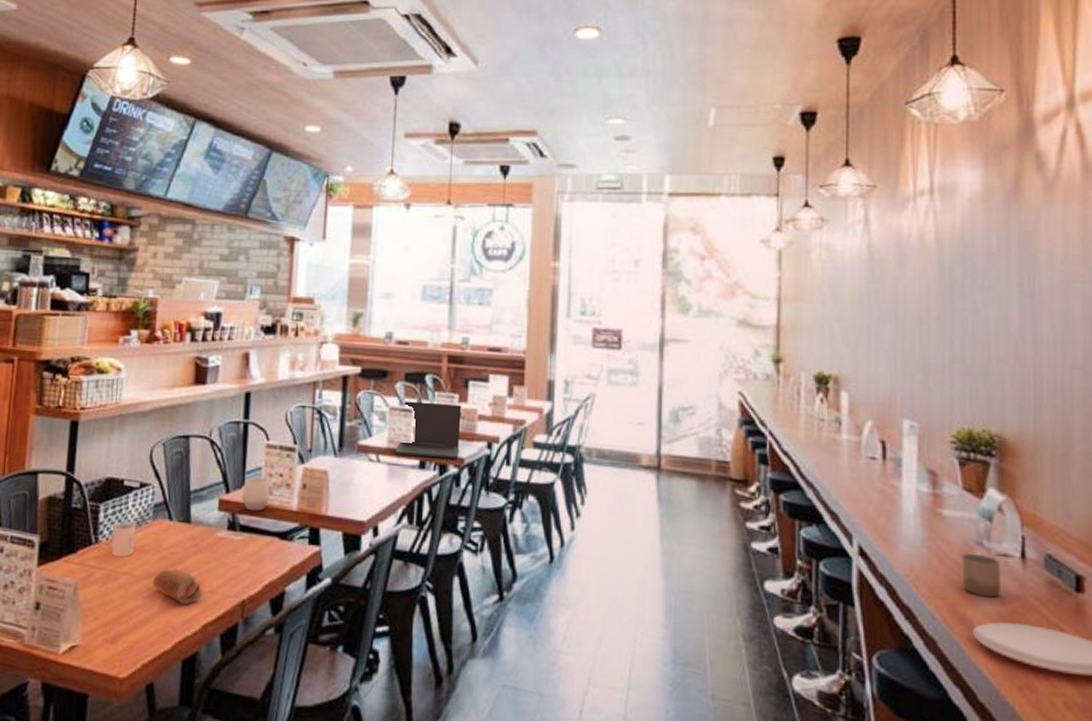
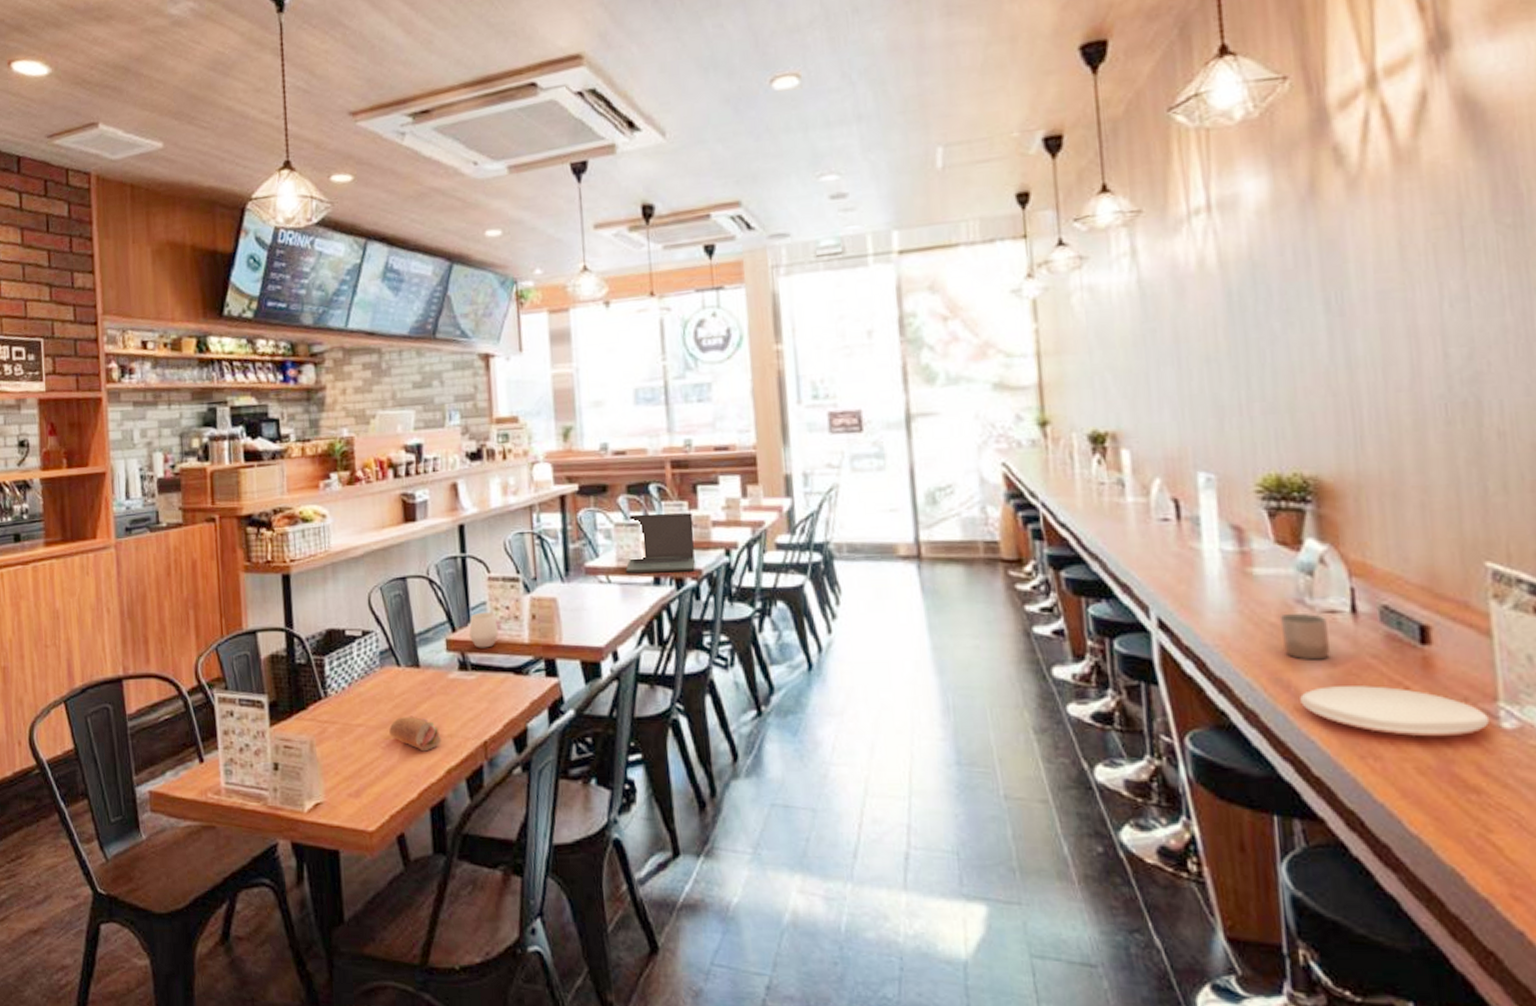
mug: present [111,522,137,558] -> none [340,673,366,710]

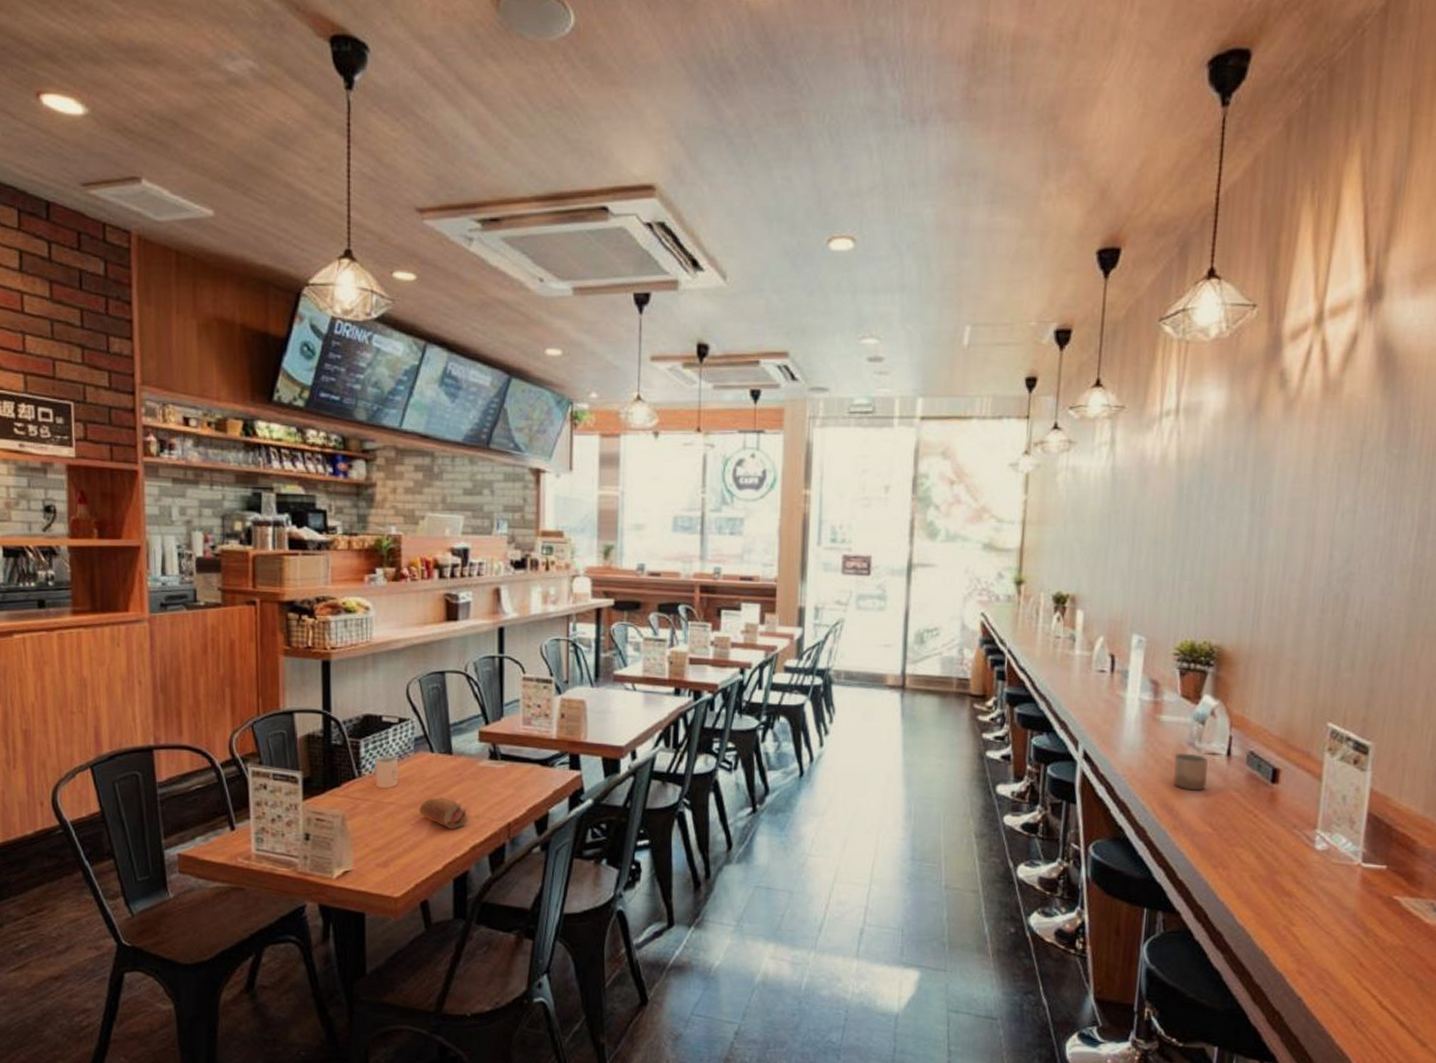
mug: none [340,673,366,710] -> present [375,756,399,789]
cup: present [469,611,499,648] -> none [502,708,530,741]
laptop: present [625,513,695,573] -> none [650,631,715,686]
plate: present [1300,685,1490,737] -> none [1178,811,1309,854]

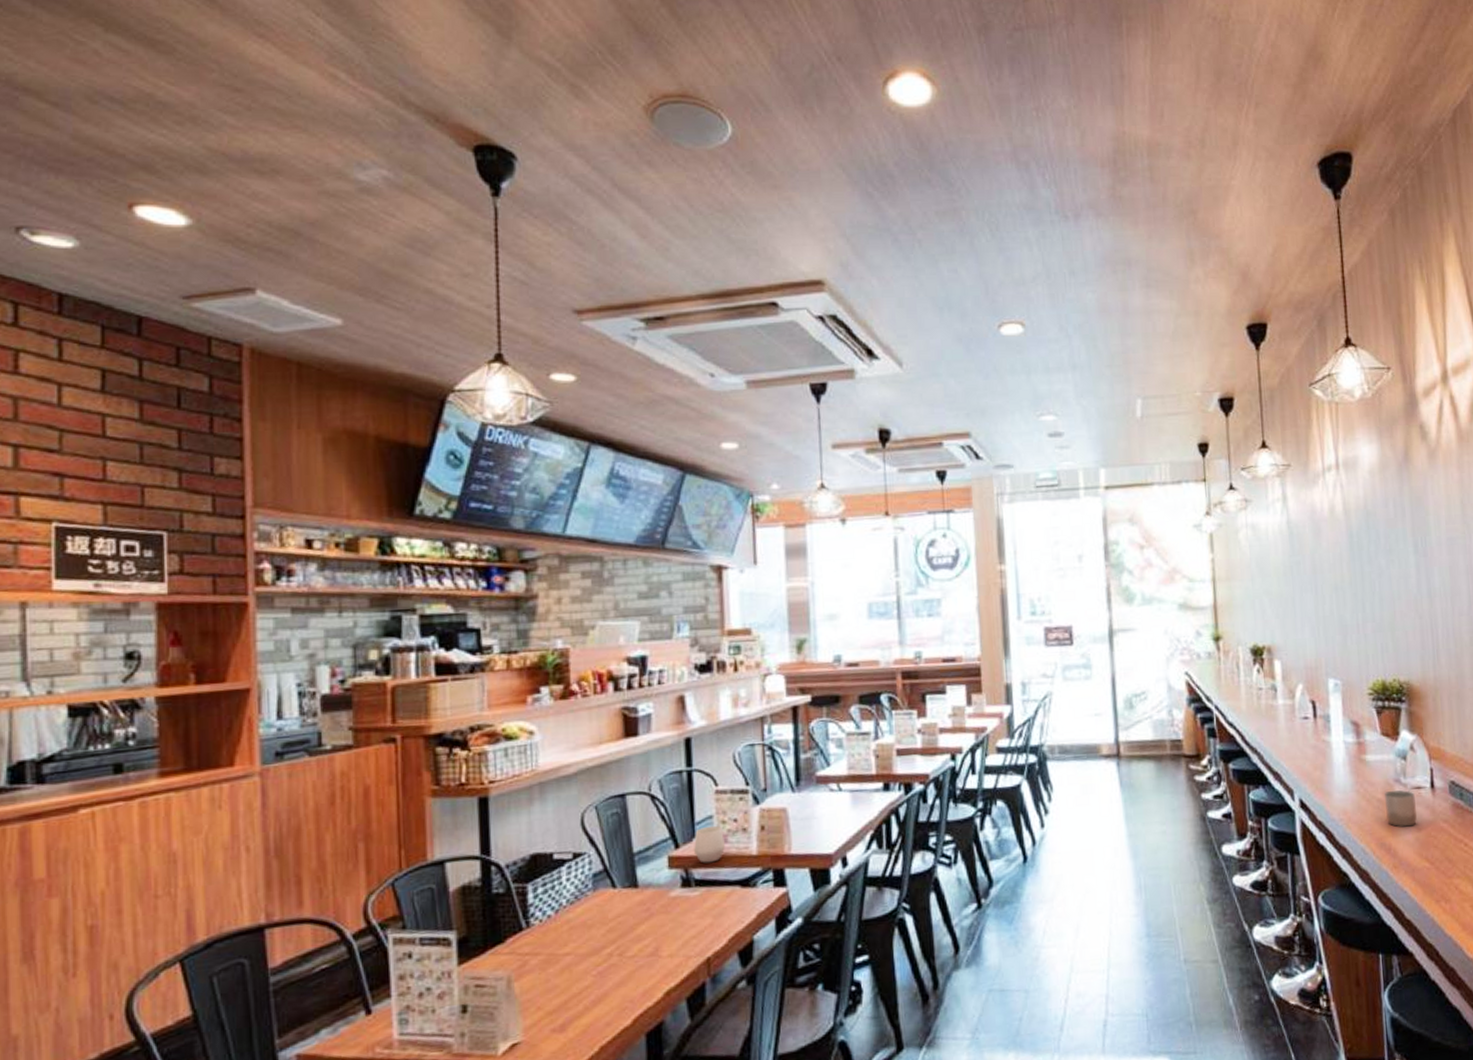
mug: present [375,756,399,789] -> none [546,898,576,939]
sandwich: present [419,797,468,830] -> none [601,939,660,975]
cup: none [502,708,530,741] -> present [694,825,726,863]

